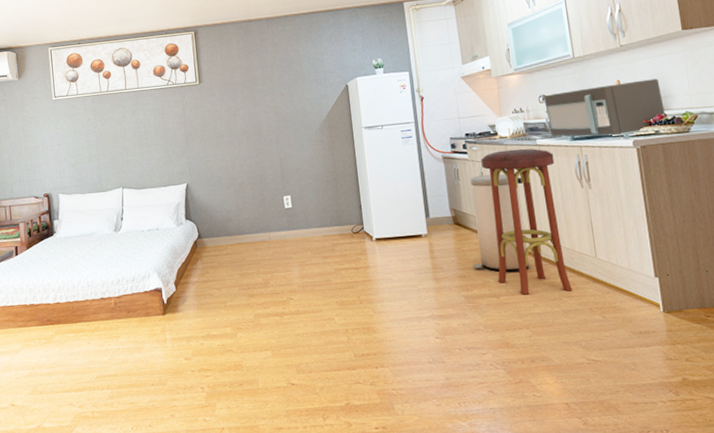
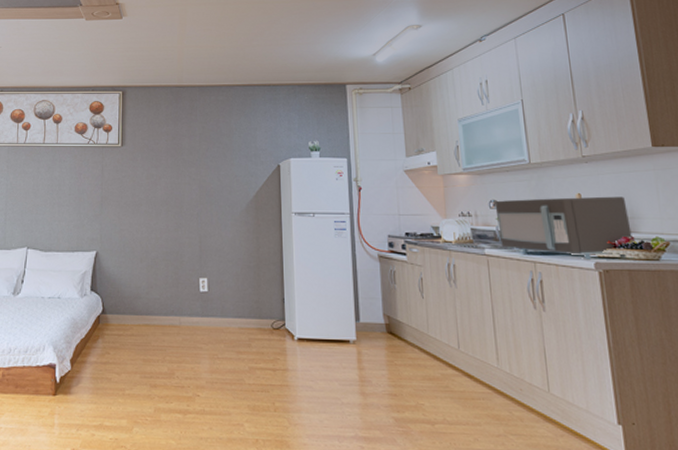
pedal bin: present [470,174,530,273] -> none [406,281,472,398]
bar stool: present [481,148,572,295] -> none [421,256,520,428]

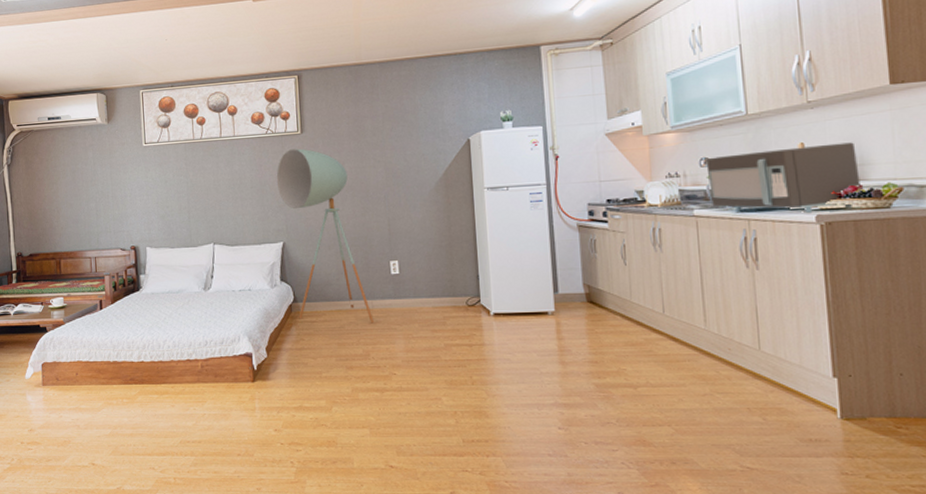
floor lamp: none [94,161,180,341] -> present [276,148,374,324]

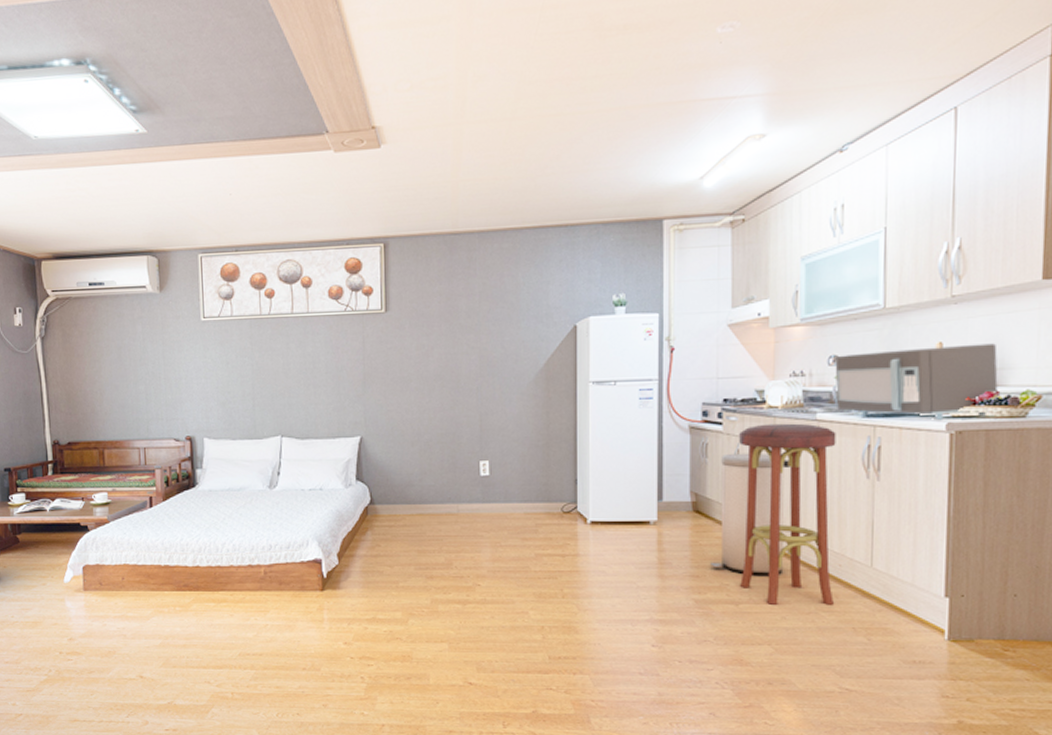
floor lamp: present [276,148,374,324] -> none [355,330,459,530]
pedal bin: none [607,247,677,361] -> present [710,453,789,577]
bar stool: none [624,219,727,387] -> present [739,423,836,605]

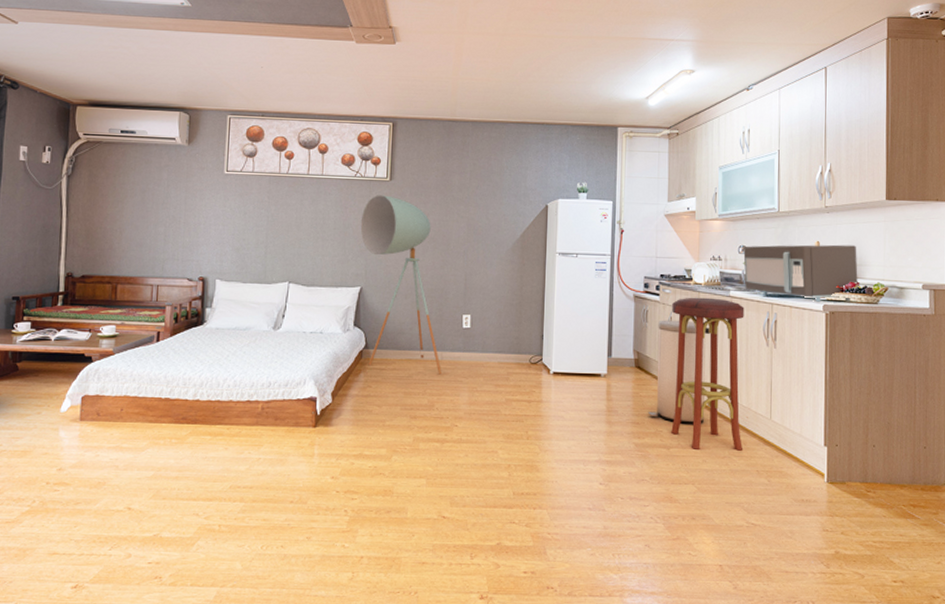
floor lamp: none [355,330,459,530] -> present [360,195,442,375]

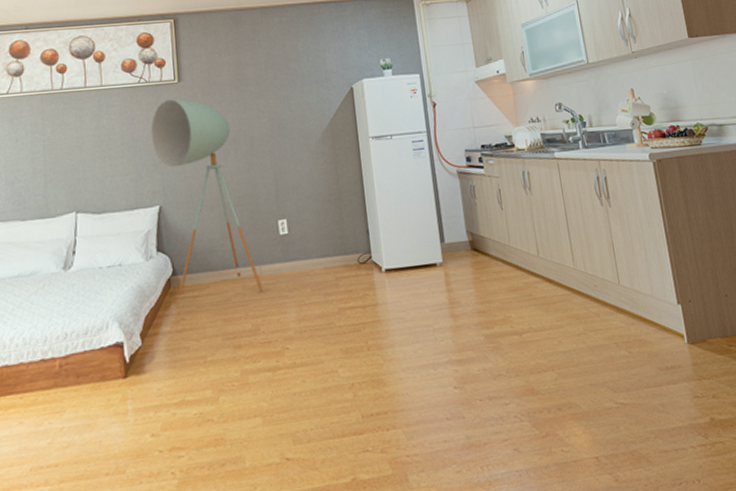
pedal bin: present [648,320,710,425] -> none [487,191,553,305]
bar stool: present [671,297,744,451] -> none [498,162,597,331]
microwave: present [743,244,858,303] -> none [560,88,678,153]

